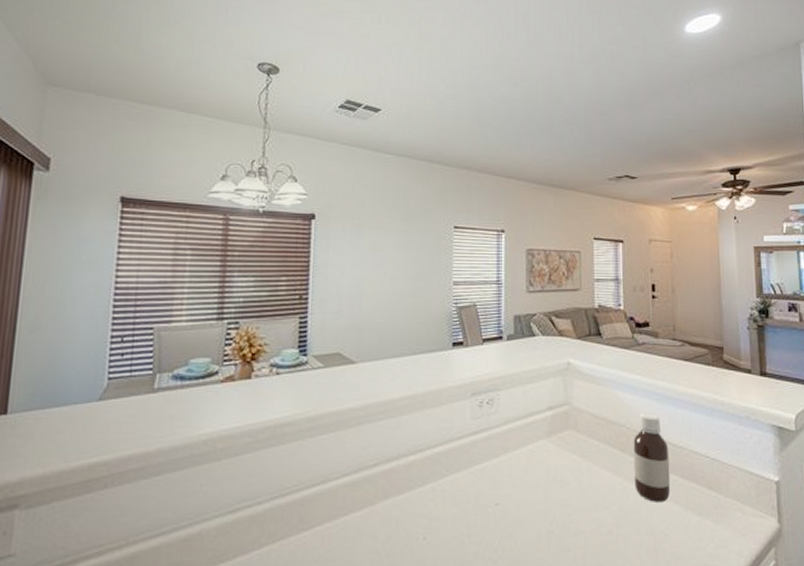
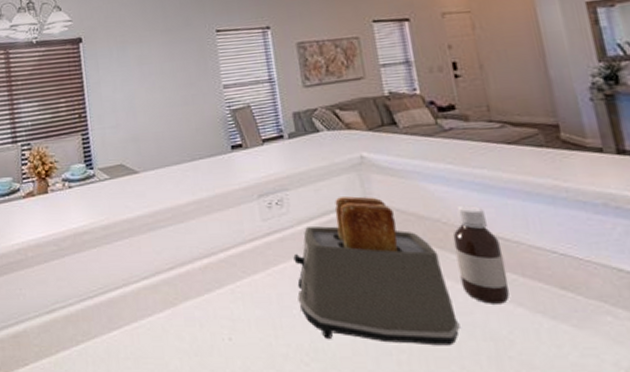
toaster: none [494,400,629,541] -> present [293,196,460,346]

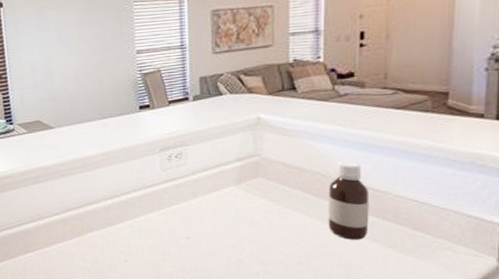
toaster: present [293,196,460,346] -> none [186,152,320,270]

